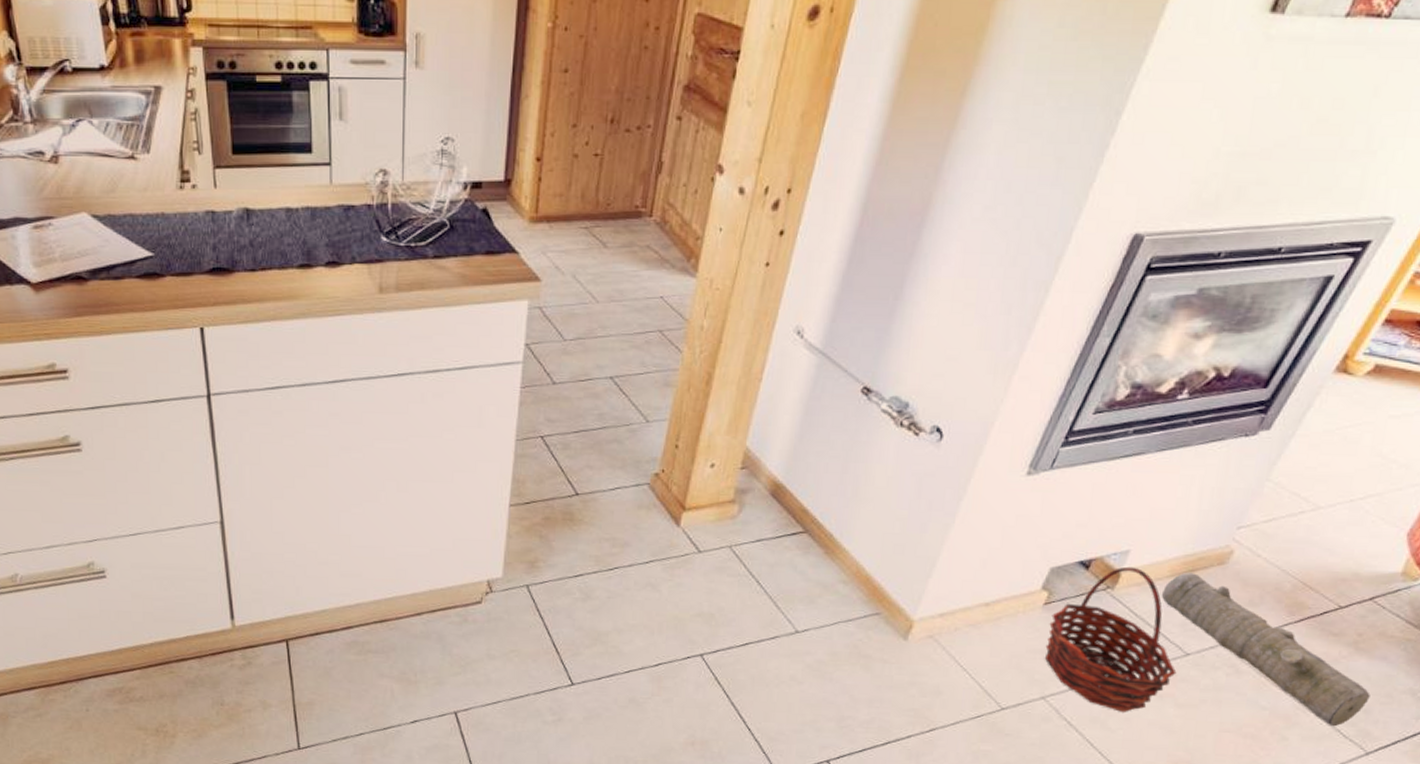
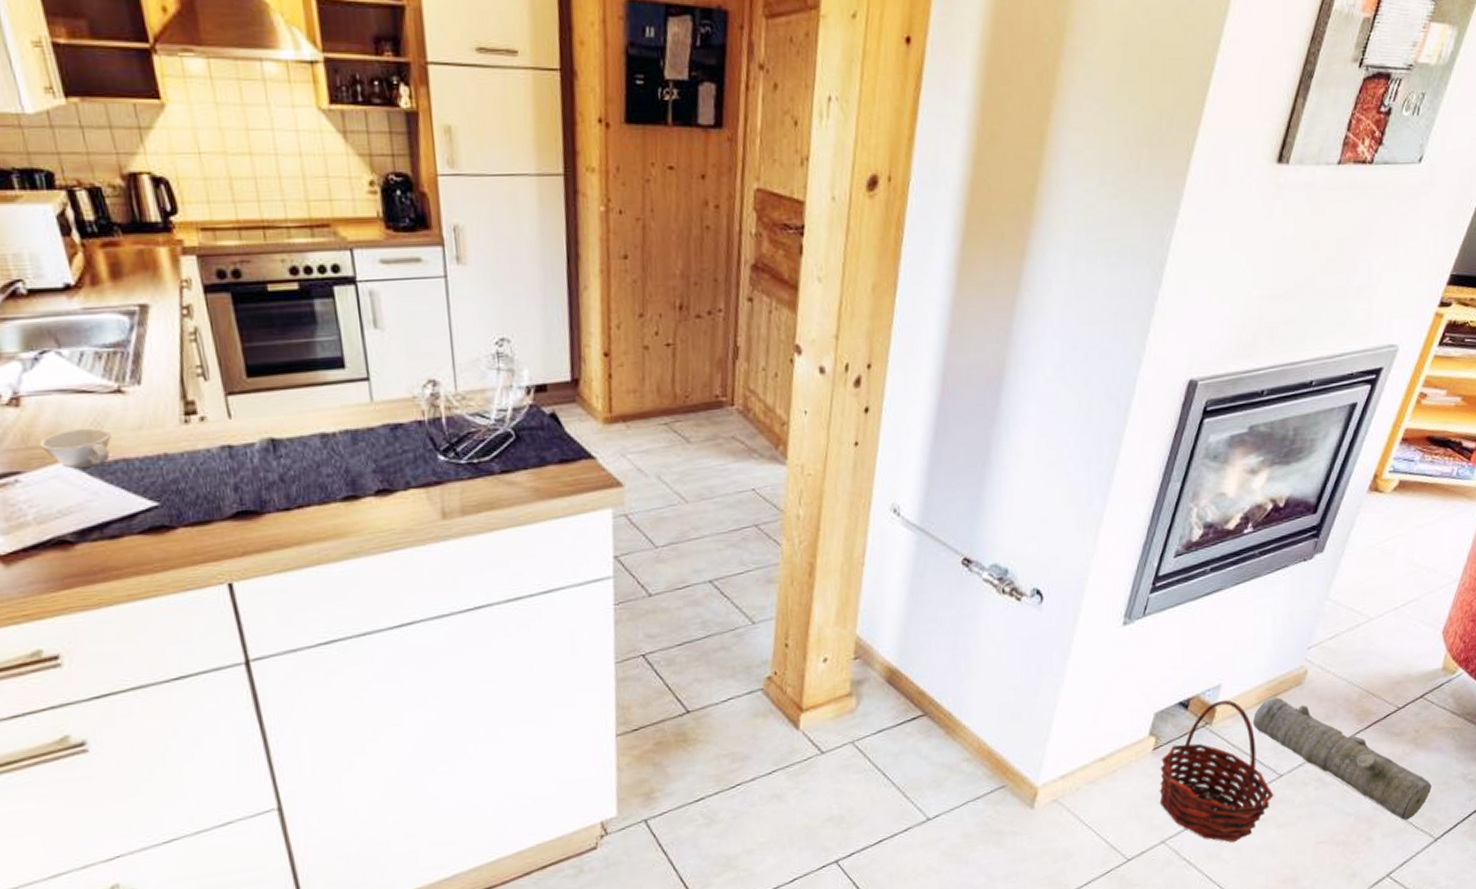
cup: none [69,185,123,219] -> present [39,427,111,469]

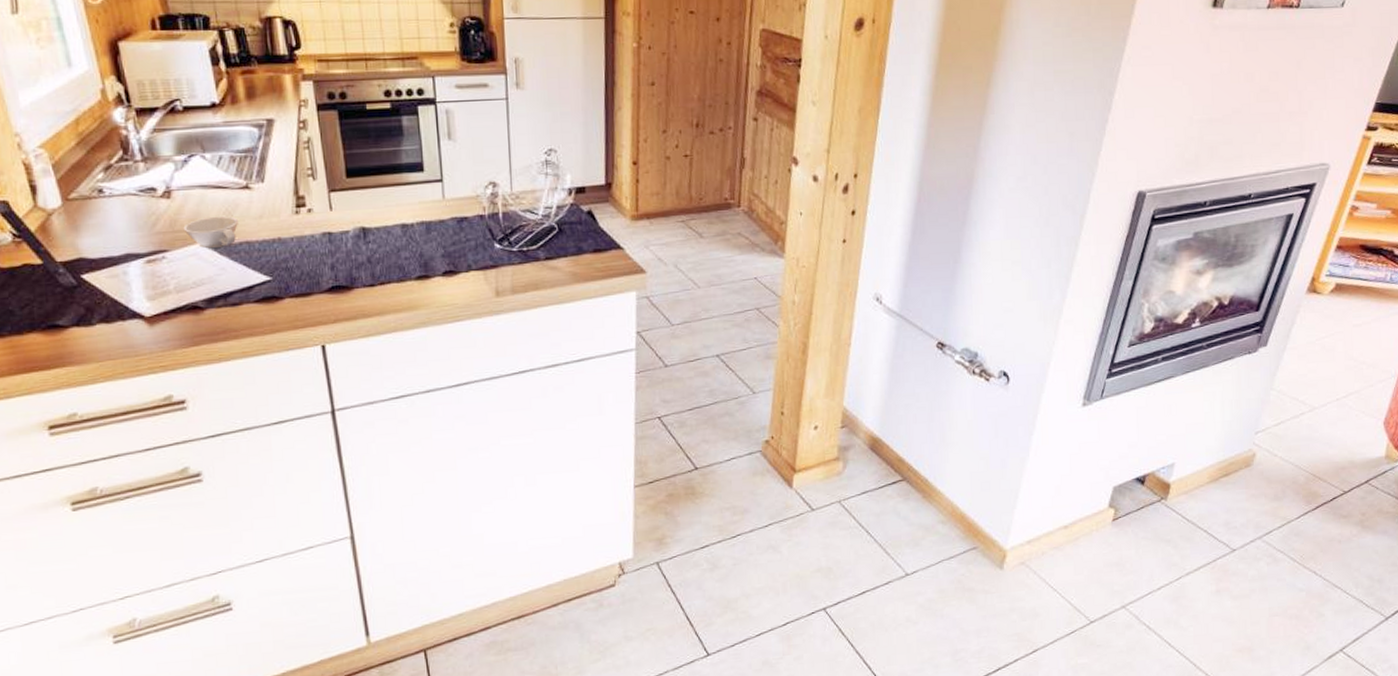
basket: present [1159,700,1274,843] -> none [1119,477,1228,611]
decorative log: present [1252,697,1432,821] -> none [1205,477,1380,599]

